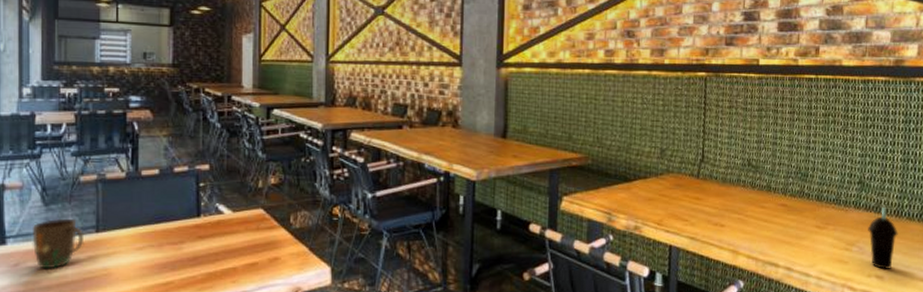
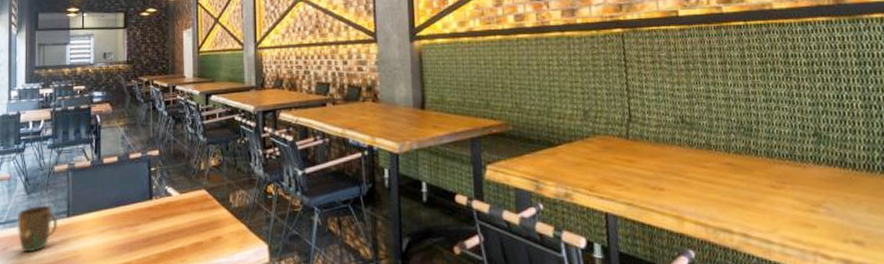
cup: present [868,206,898,270] -> none [834,160,873,234]

